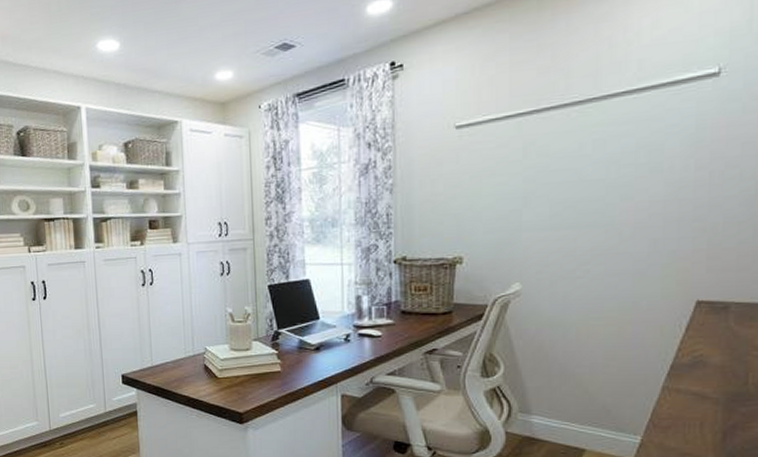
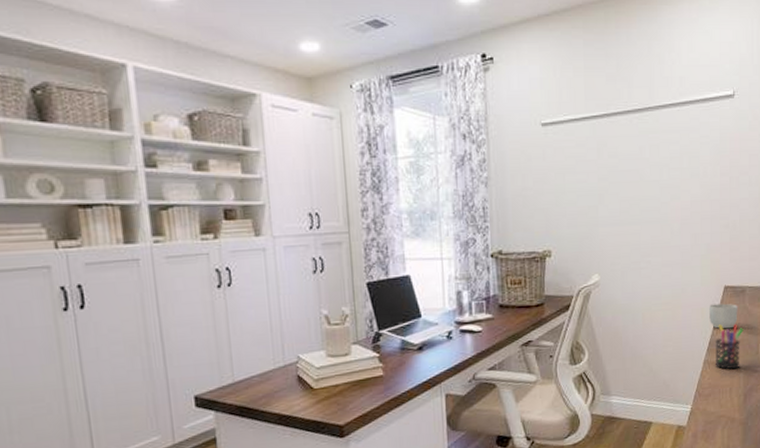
mug: none [672,321,717,352] -> present [709,303,738,329]
pen holder: none [678,346,725,401] -> present [715,324,744,370]

